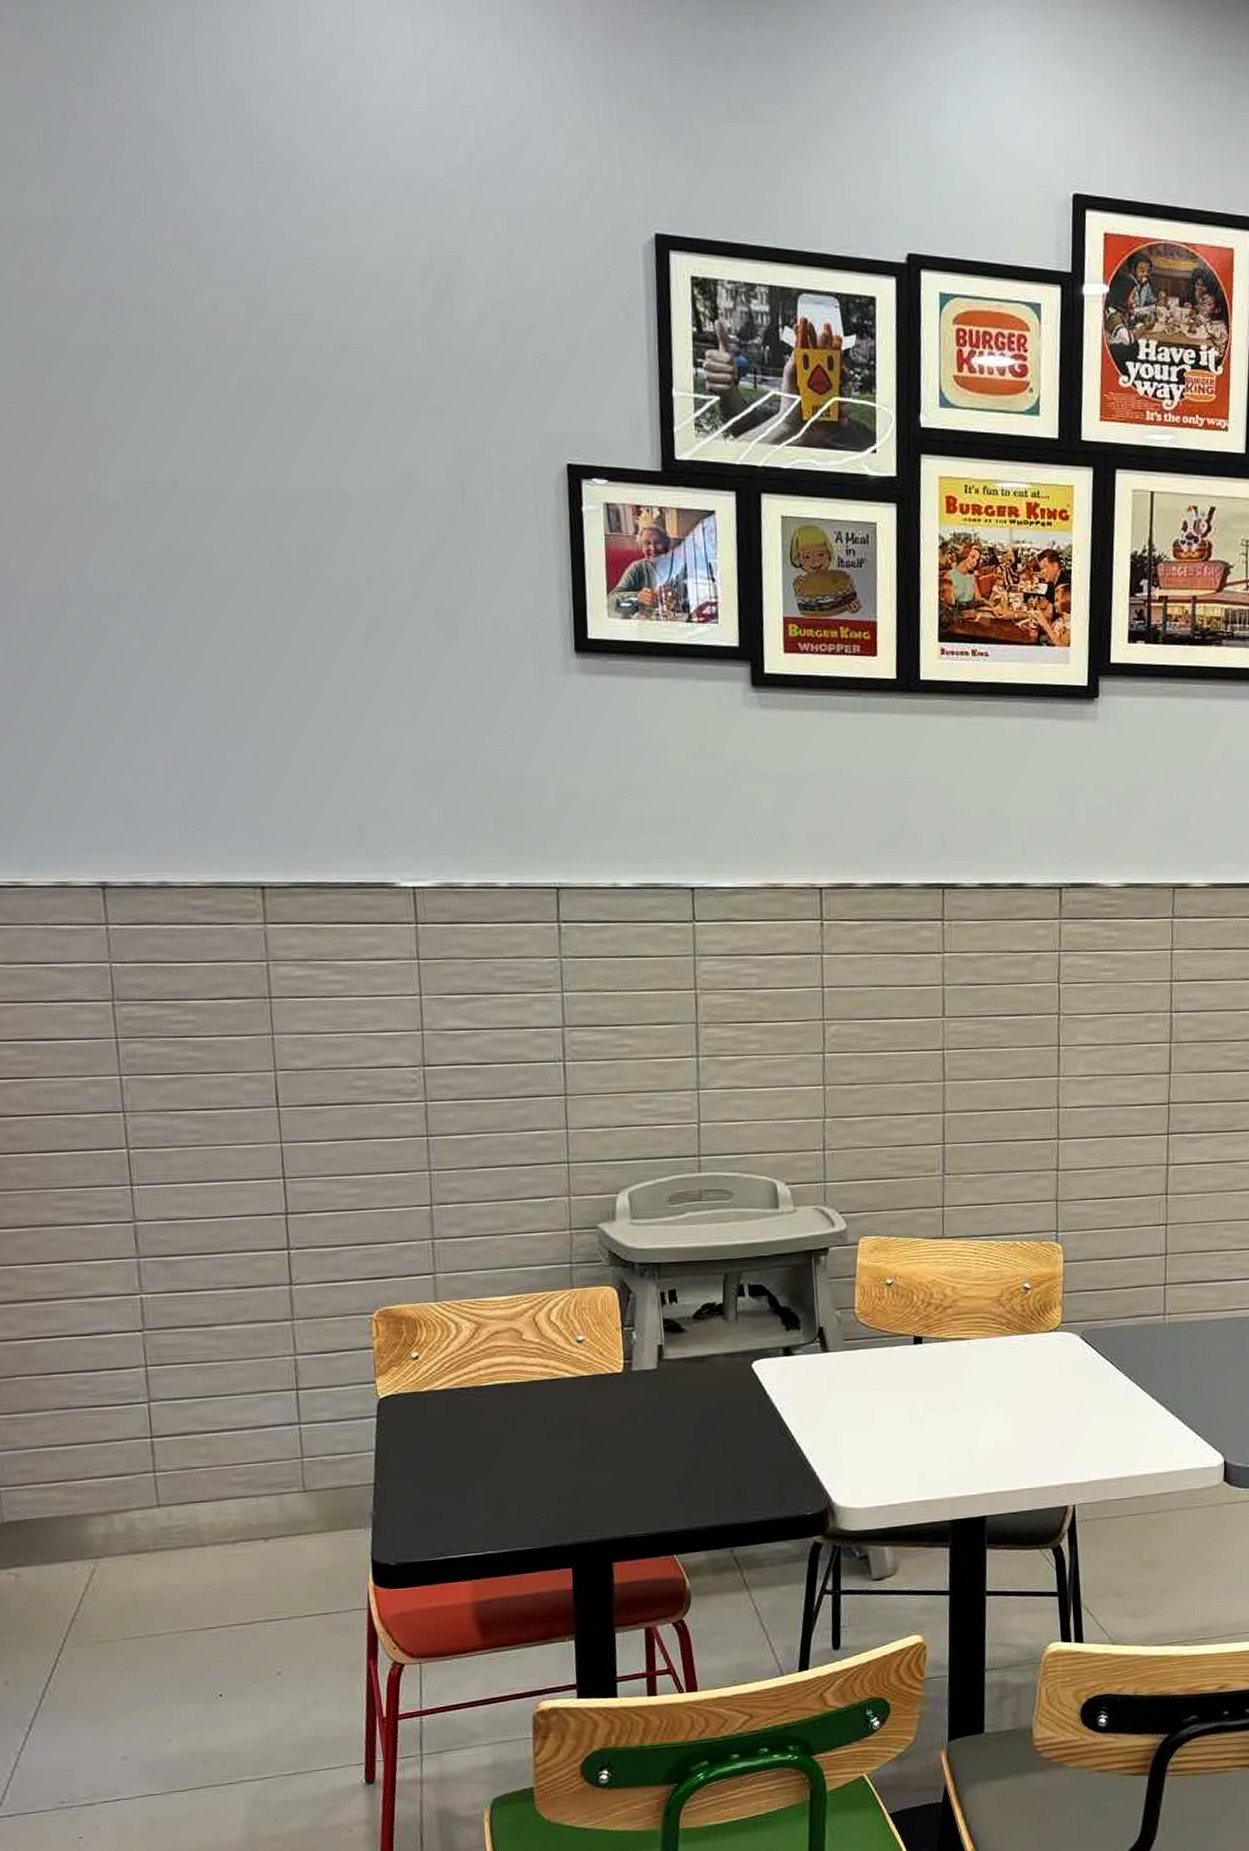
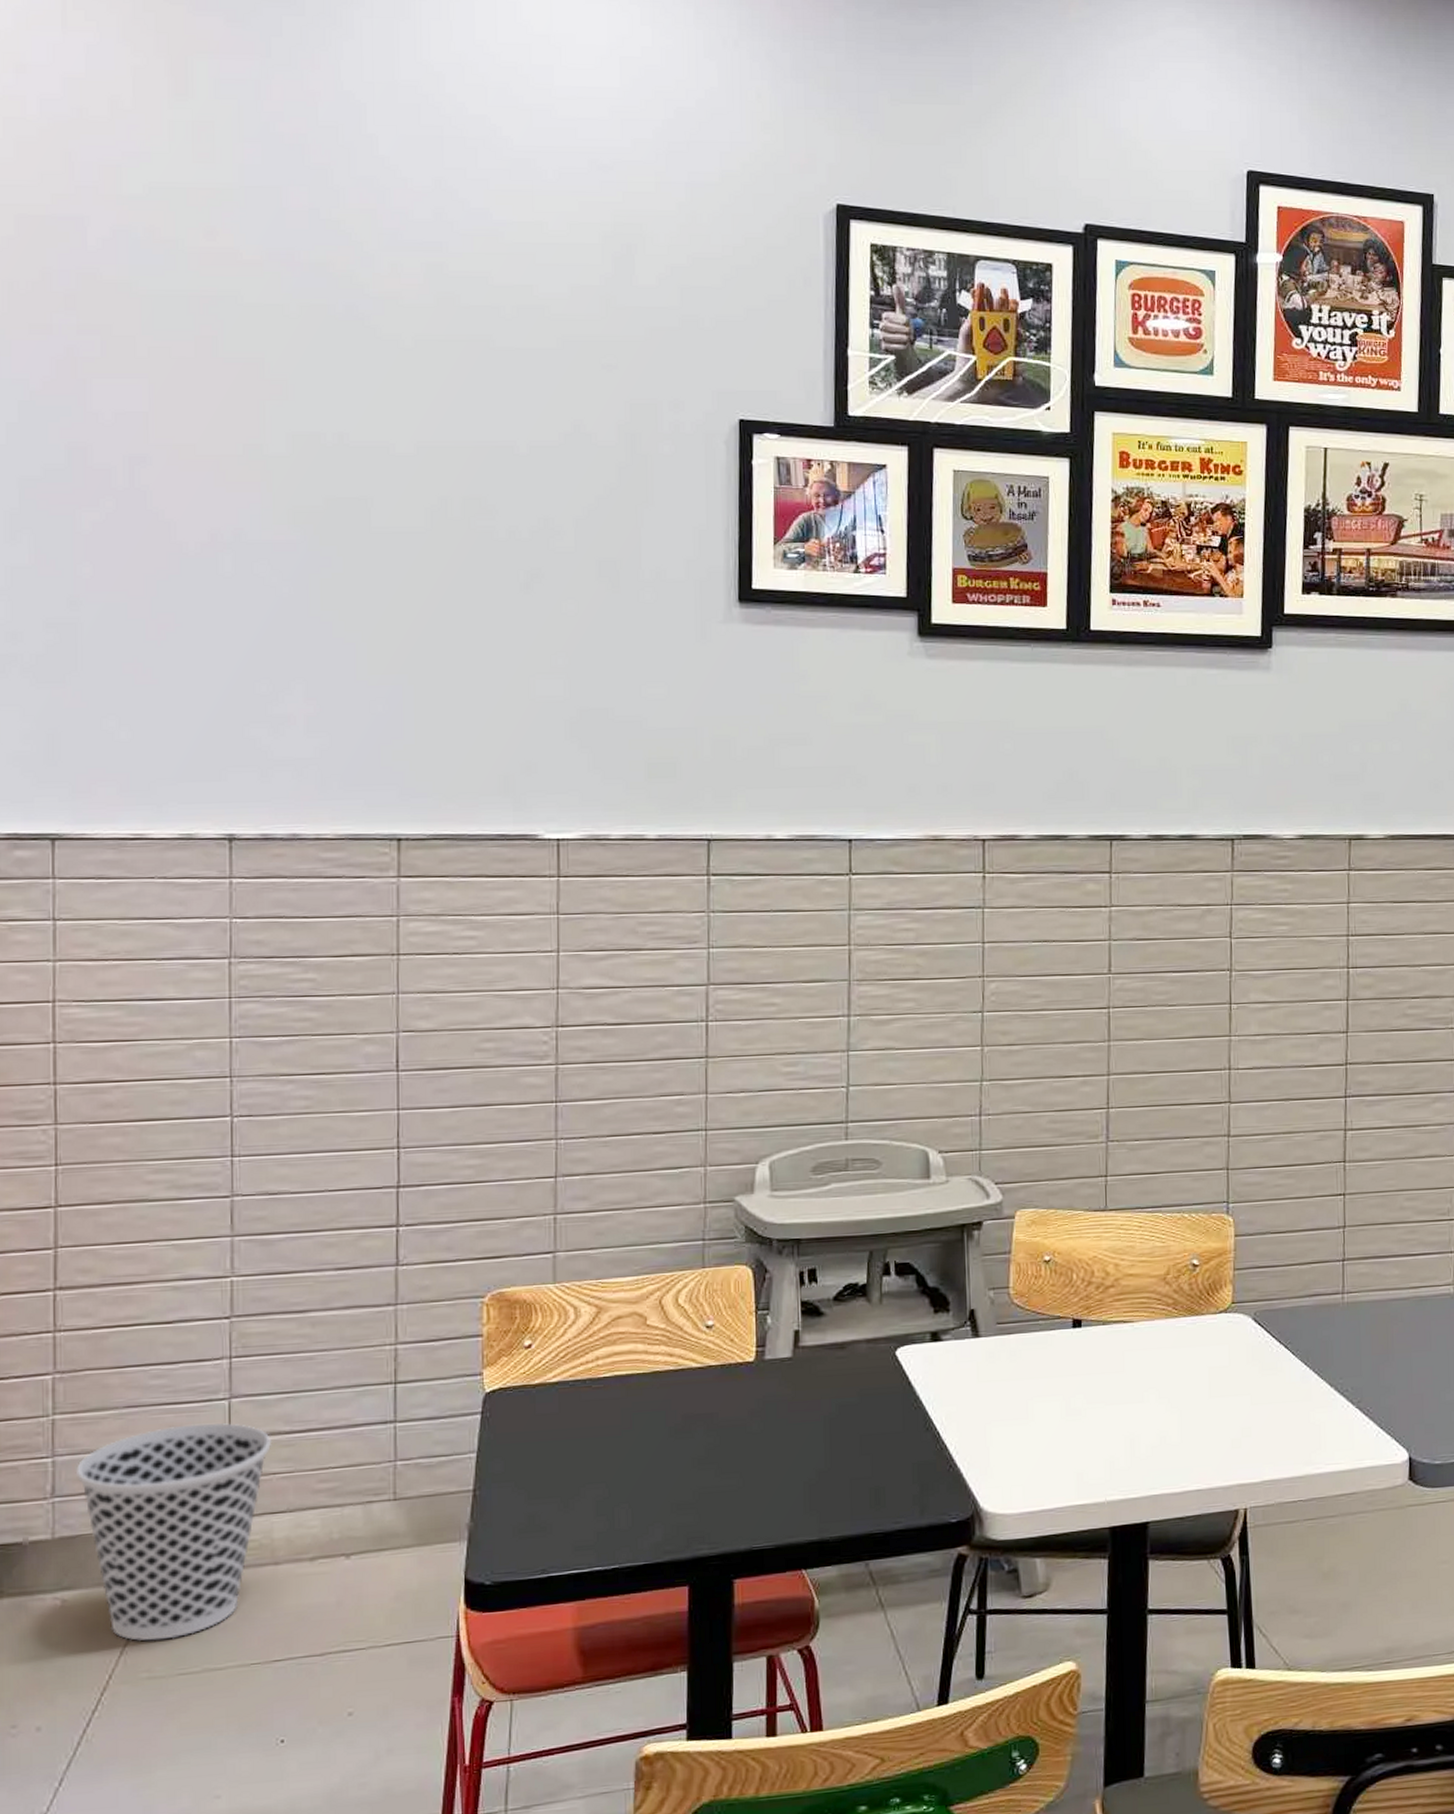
wastebasket: none [16,1423,191,1610] -> present [75,1423,272,1641]

